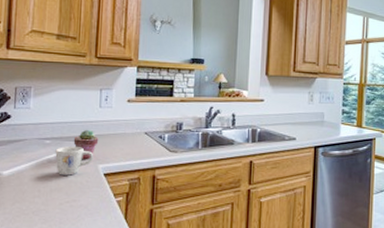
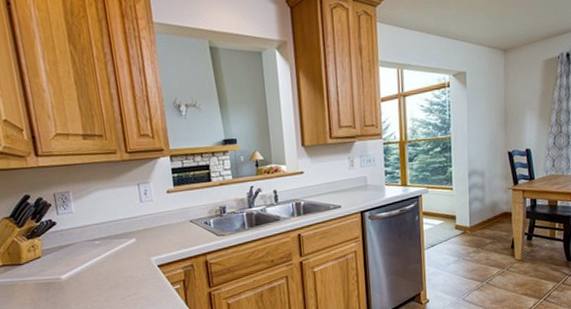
mug: present [55,147,94,176] -> none [106,243,145,272]
potted succulent: present [73,129,99,160] -> none [121,225,147,255]

